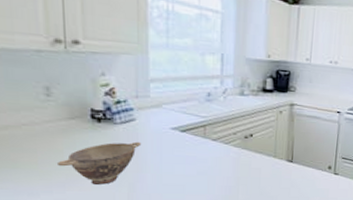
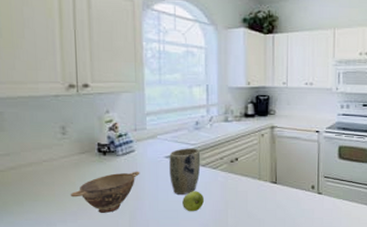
plant pot: none [176,120,212,169] -> present [169,148,201,195]
apple: none [189,166,213,187] -> present [182,191,204,212]

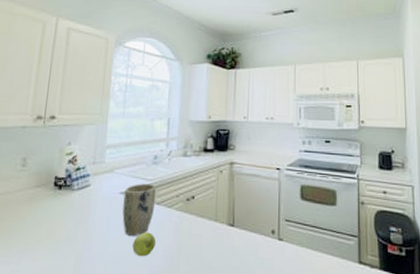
bowl: present [71,171,140,213] -> none [19,207,93,254]

